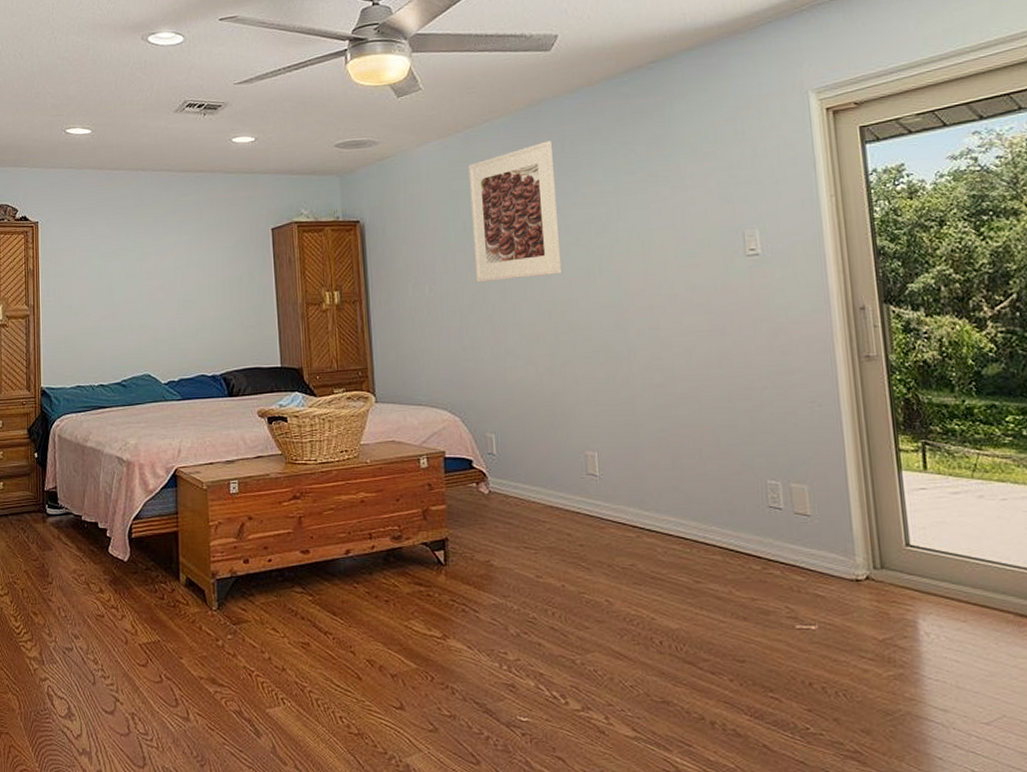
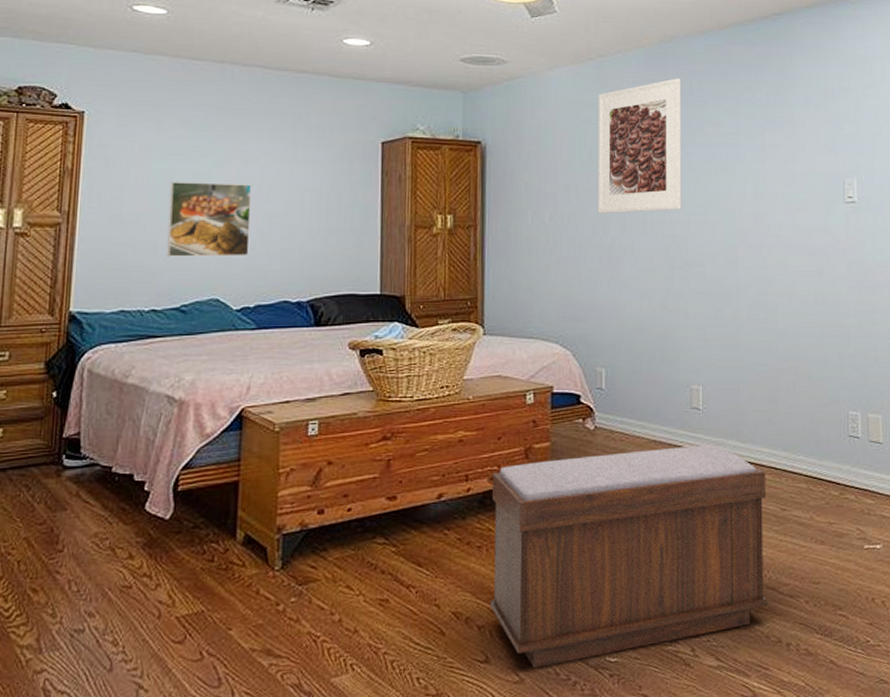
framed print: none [105,274,171,340] -> present [167,181,252,257]
bench: none [394,511,686,720] -> present [490,444,768,669]

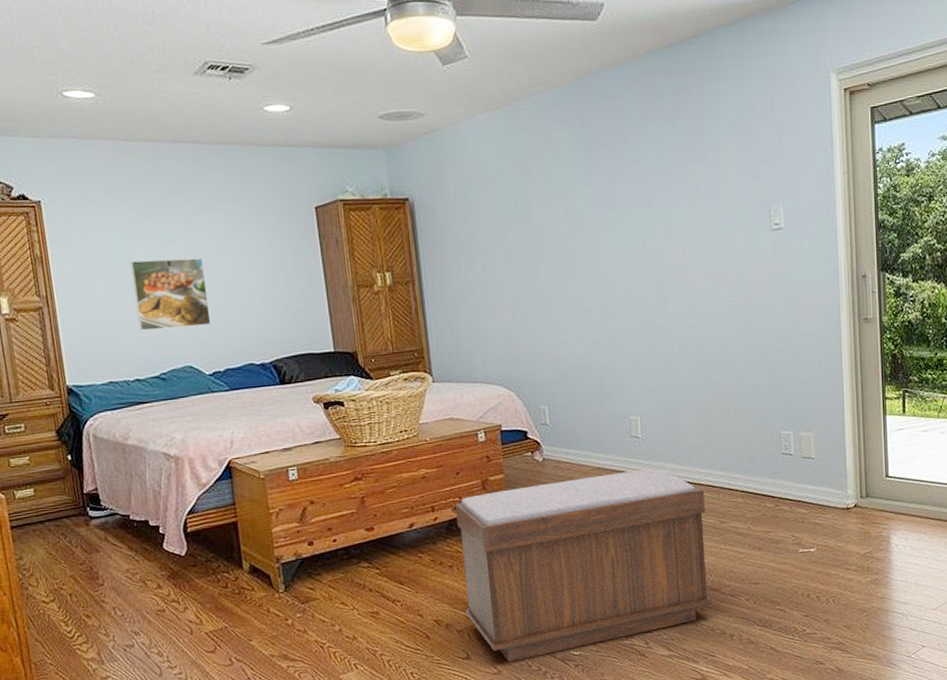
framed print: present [597,78,682,214] -> none [517,116,609,261]

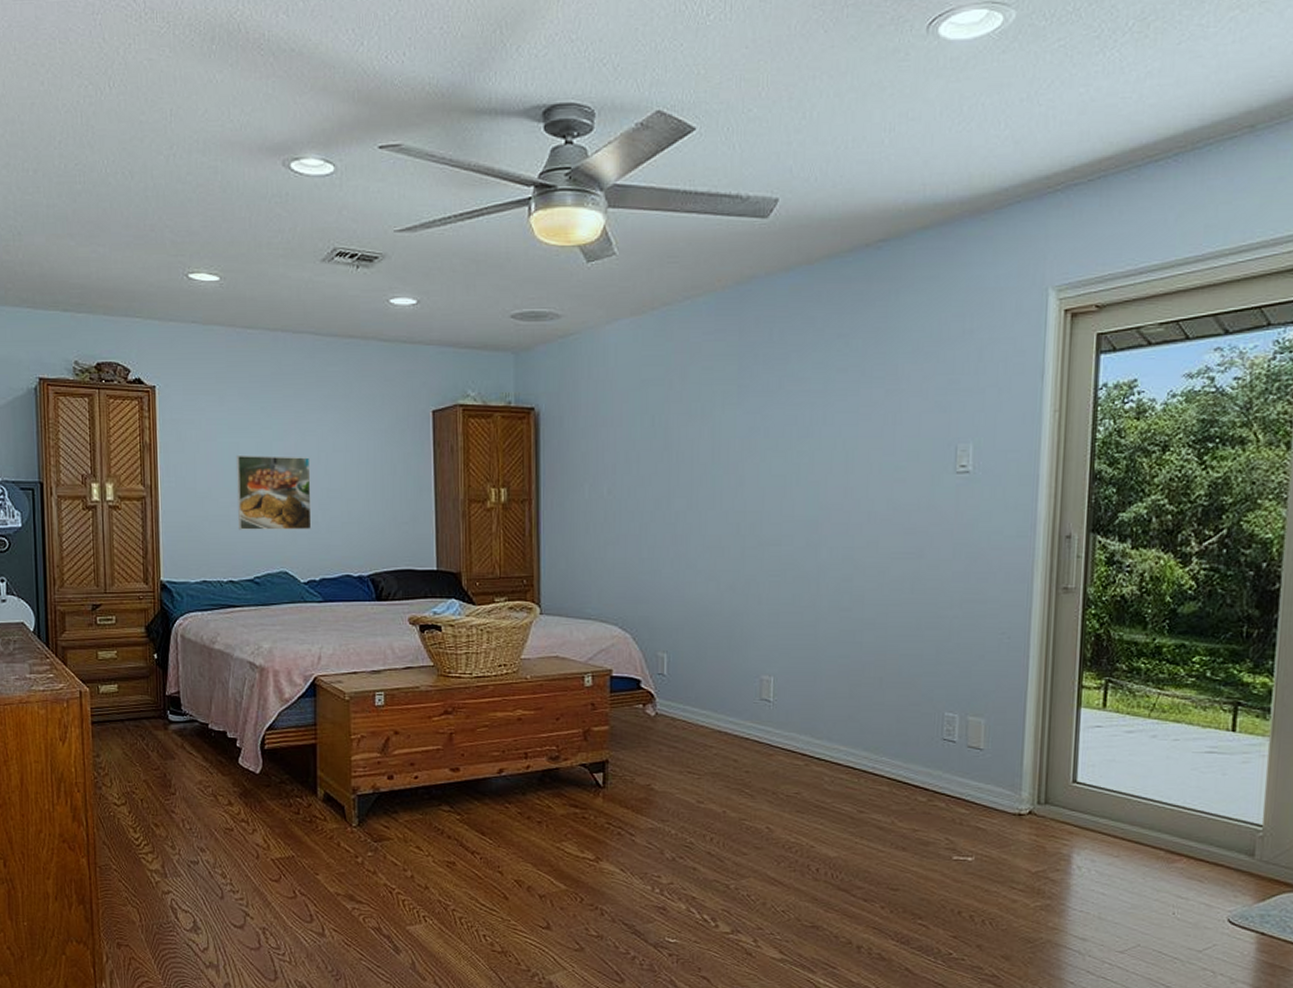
bench: present [455,468,712,663] -> none [551,738,843,940]

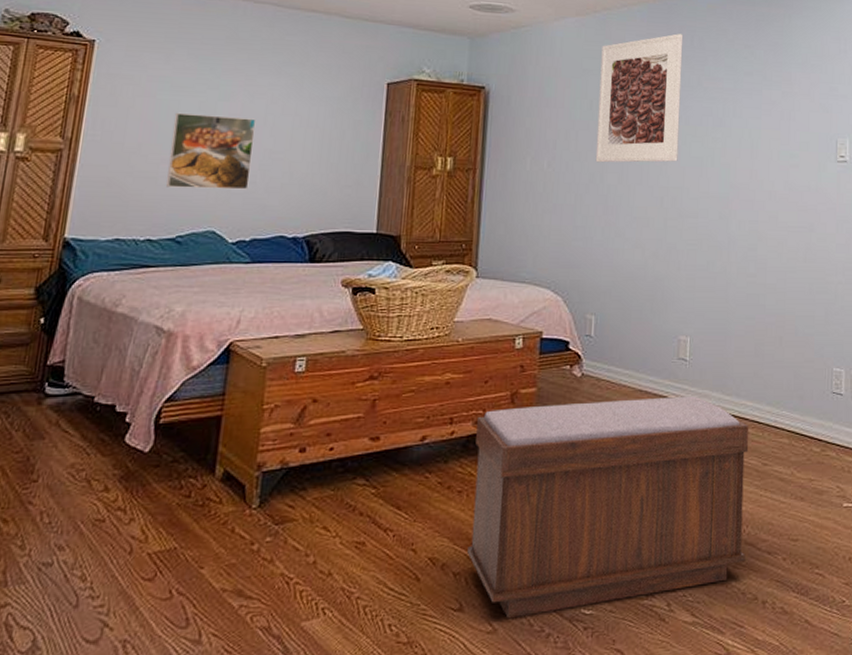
bench: none [551,738,843,940] -> present [467,396,749,619]
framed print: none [660,327,760,487] -> present [595,34,684,163]

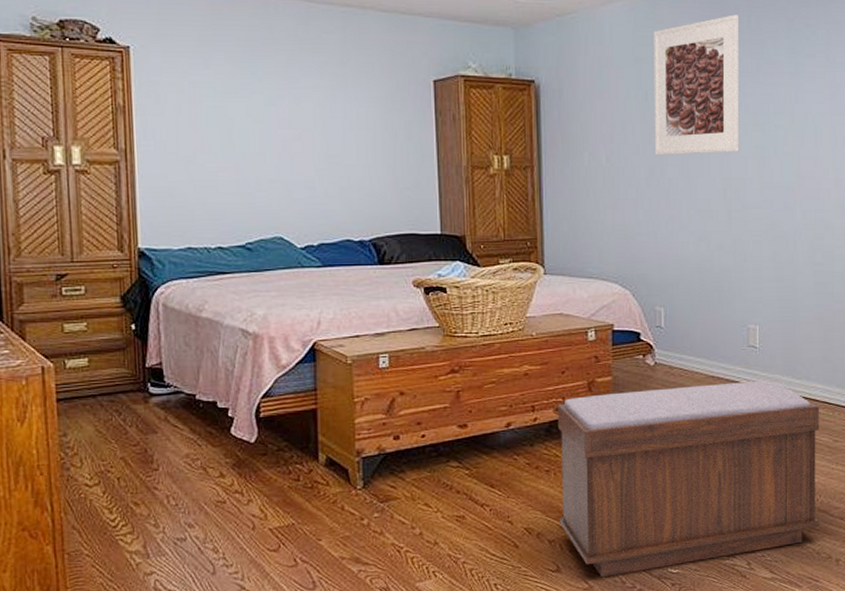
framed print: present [166,112,256,190] -> none [223,119,309,196]

